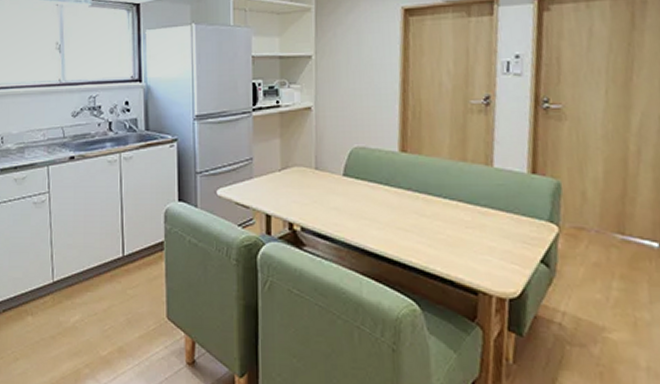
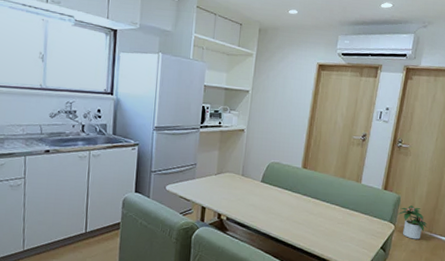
potted plant: none [560,194,615,246] -> present [397,205,428,240]

